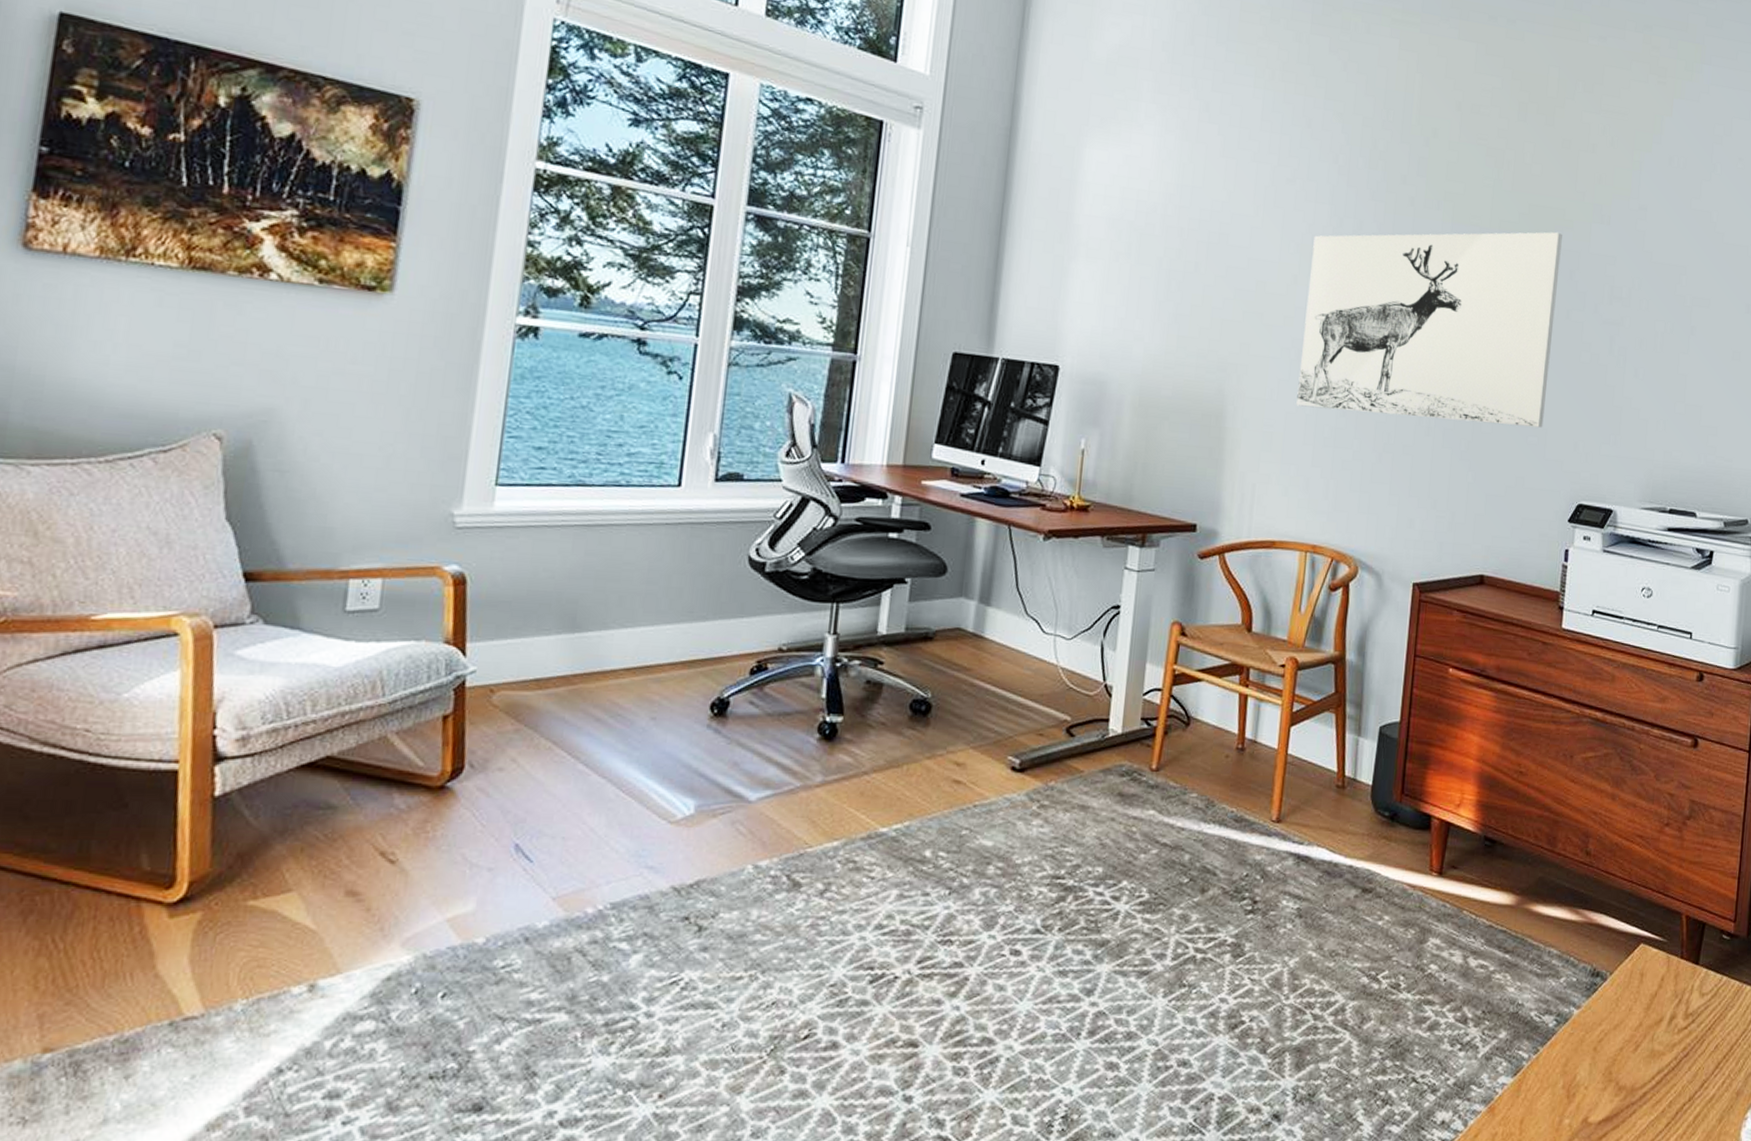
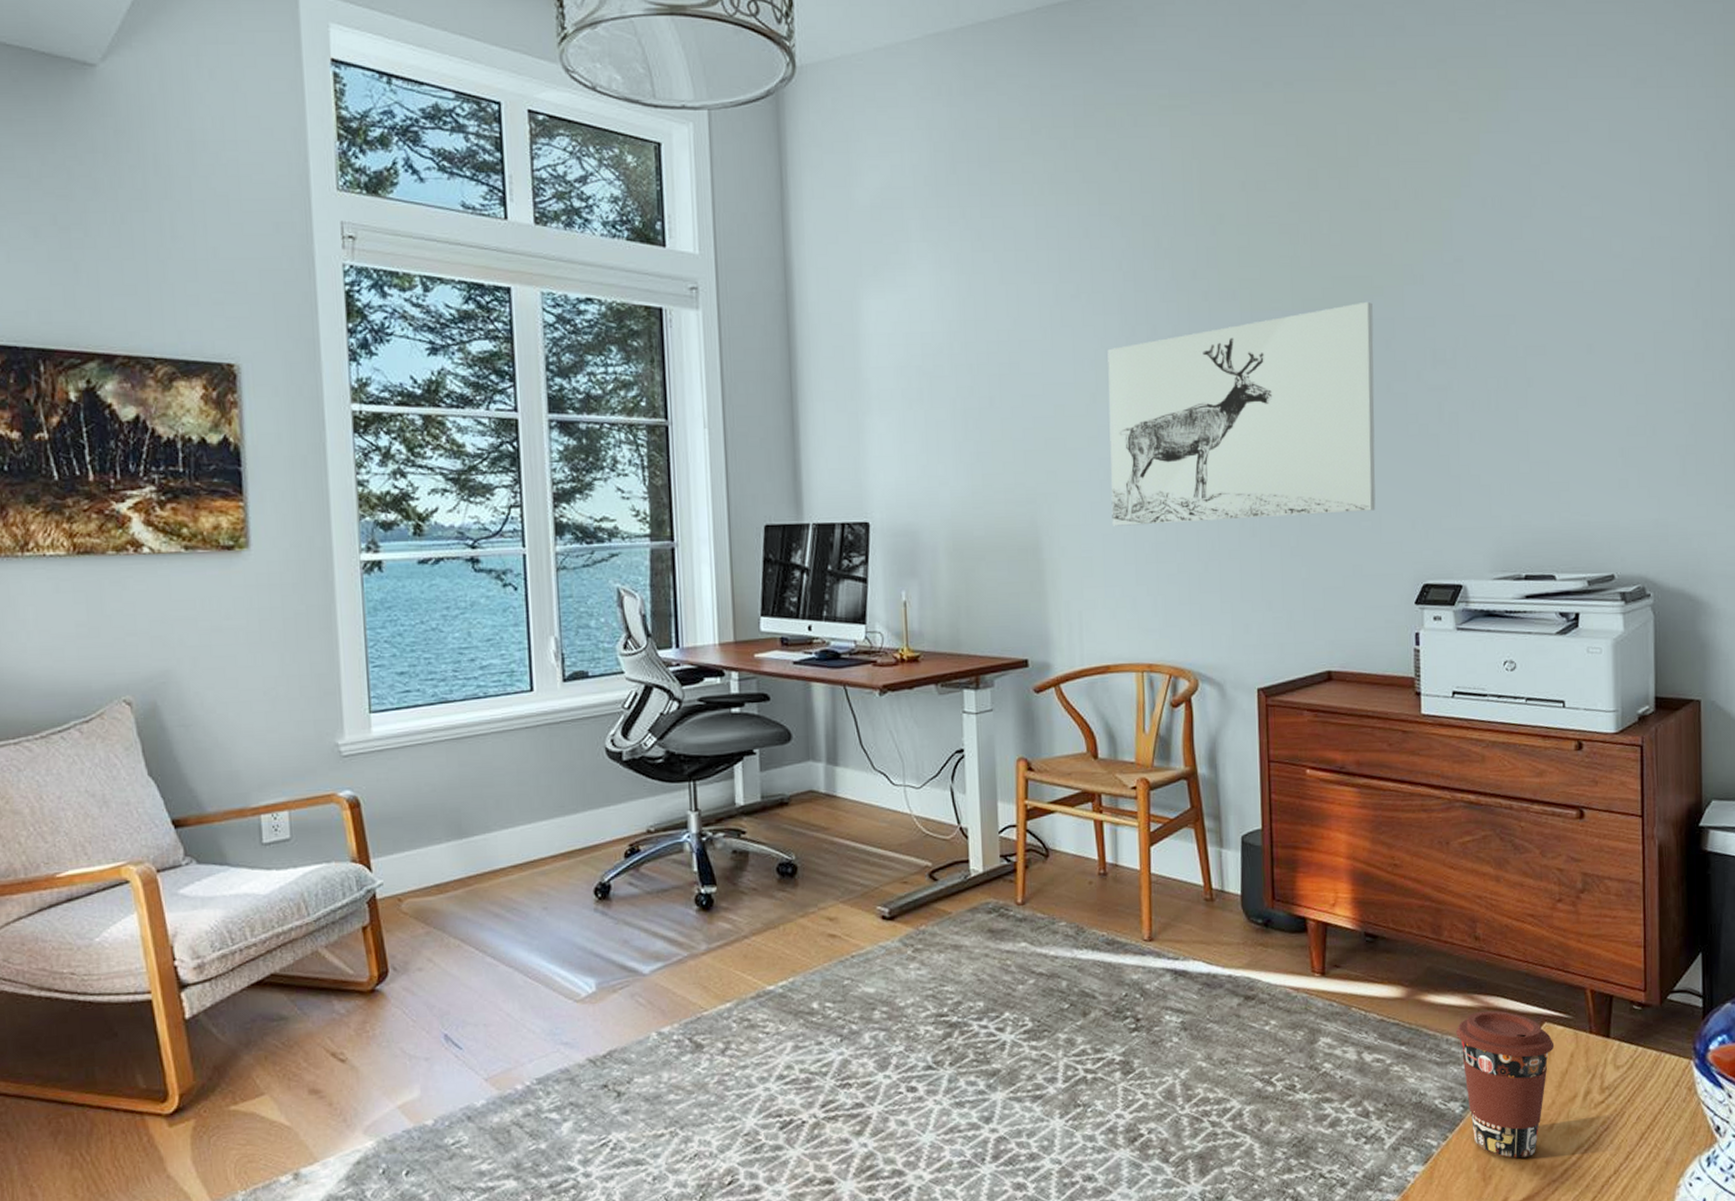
coffee cup: none [1557,926,1648,1077] -> present [1455,1010,1555,1158]

